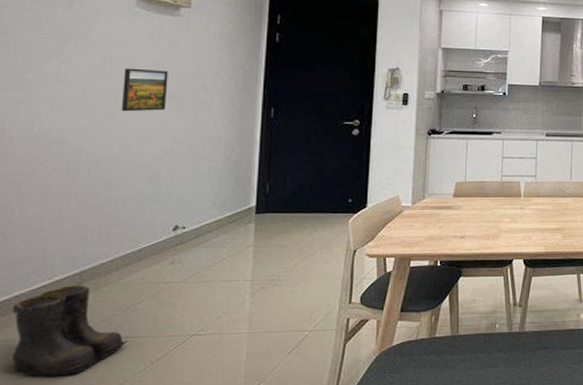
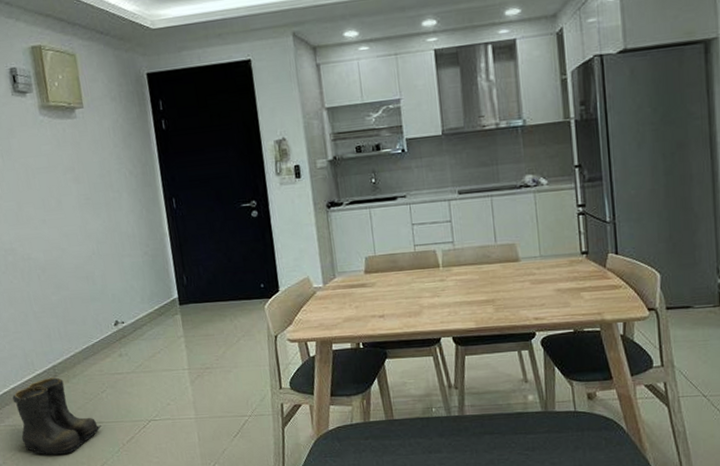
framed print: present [121,68,168,112] -> none [44,174,85,218]

